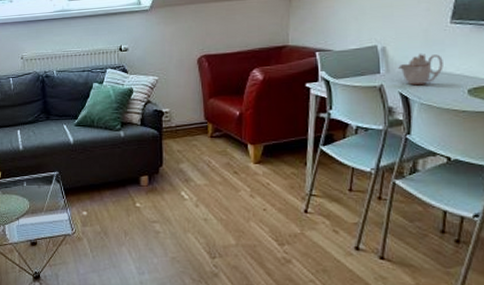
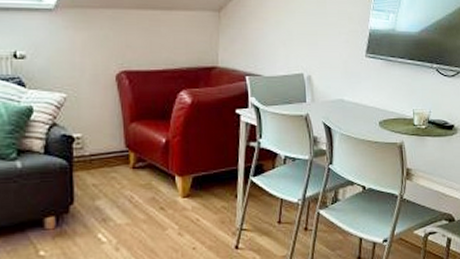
teapot: present [398,53,443,86] -> none [322,84,360,116]

